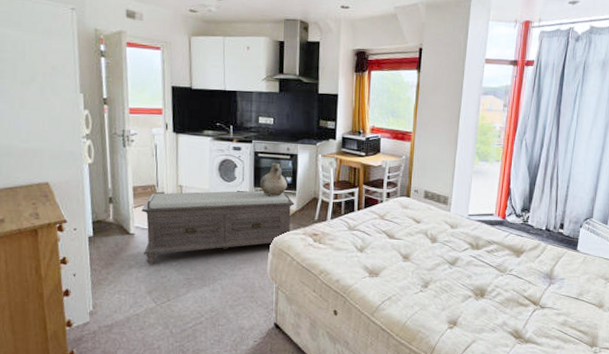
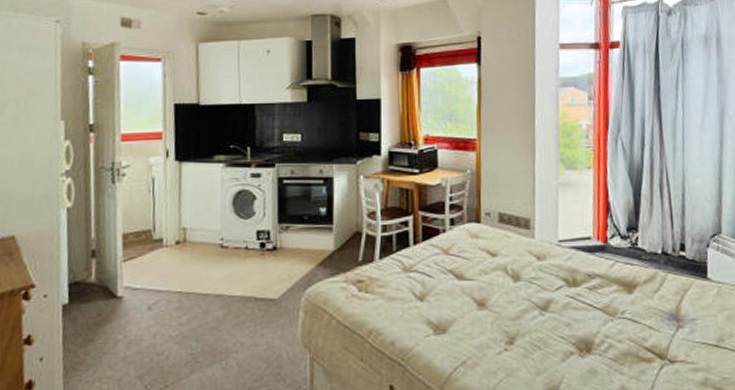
bench: present [141,190,295,263] -> none [133,227,331,336]
ceramic jug: present [259,162,287,196] -> none [285,190,321,233]

